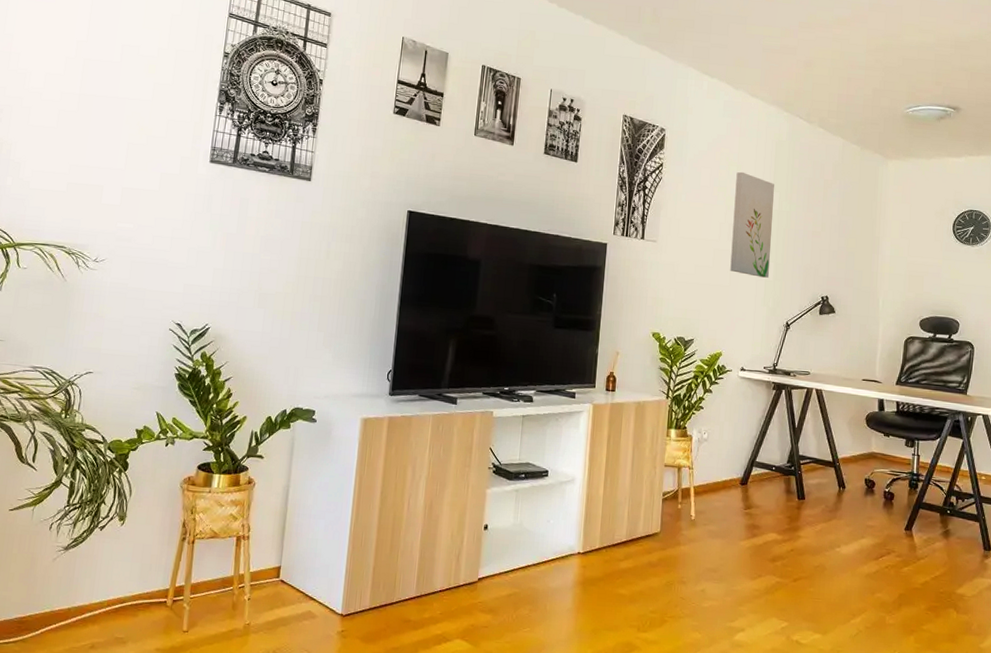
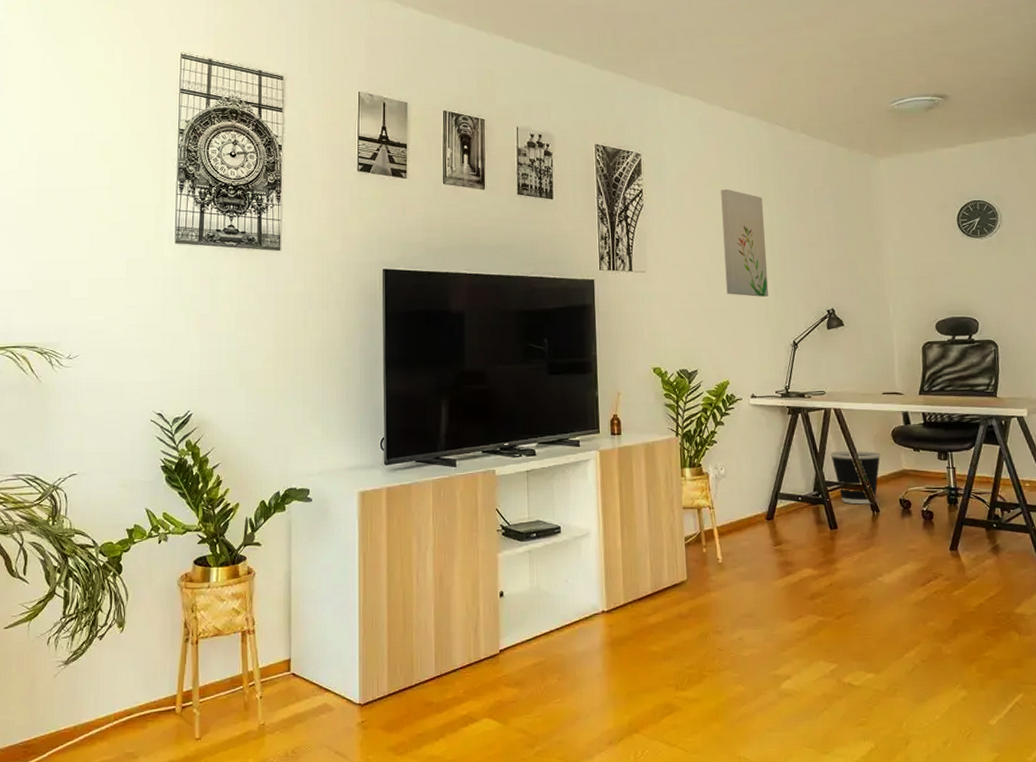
wastebasket: none [807,429,854,481] -> present [830,451,881,505]

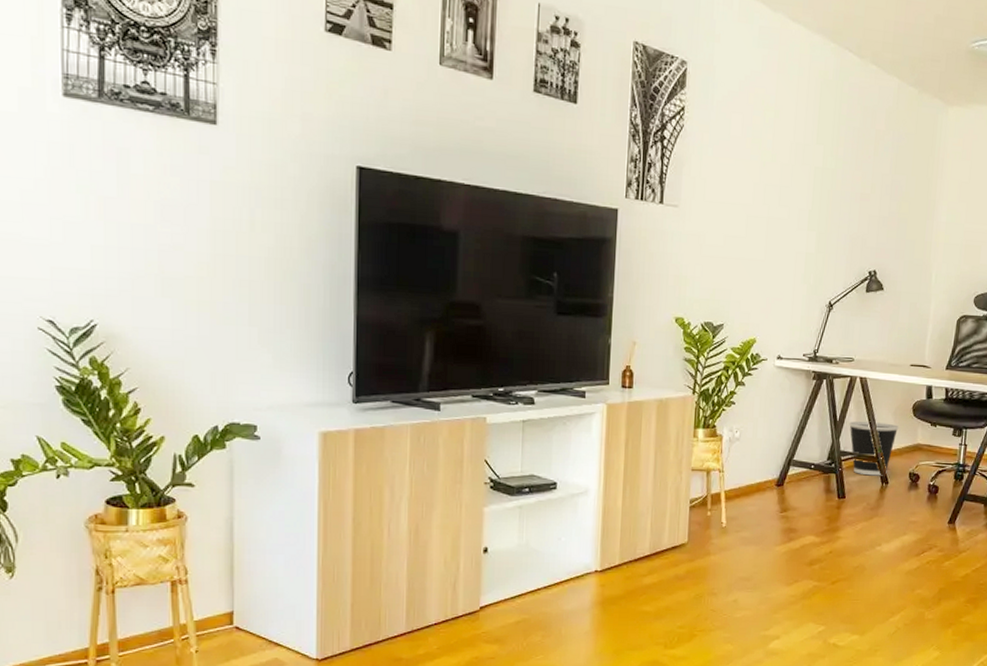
wall art: present [721,188,769,297] -> none [765,118,818,250]

